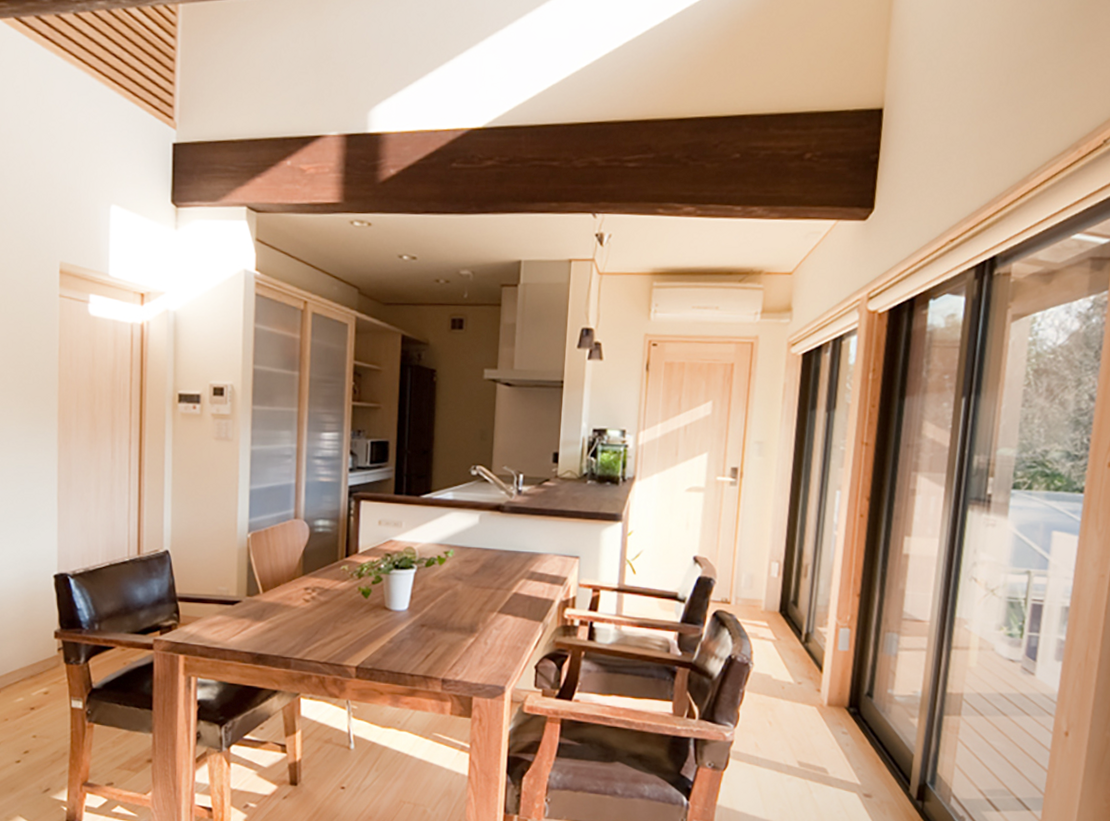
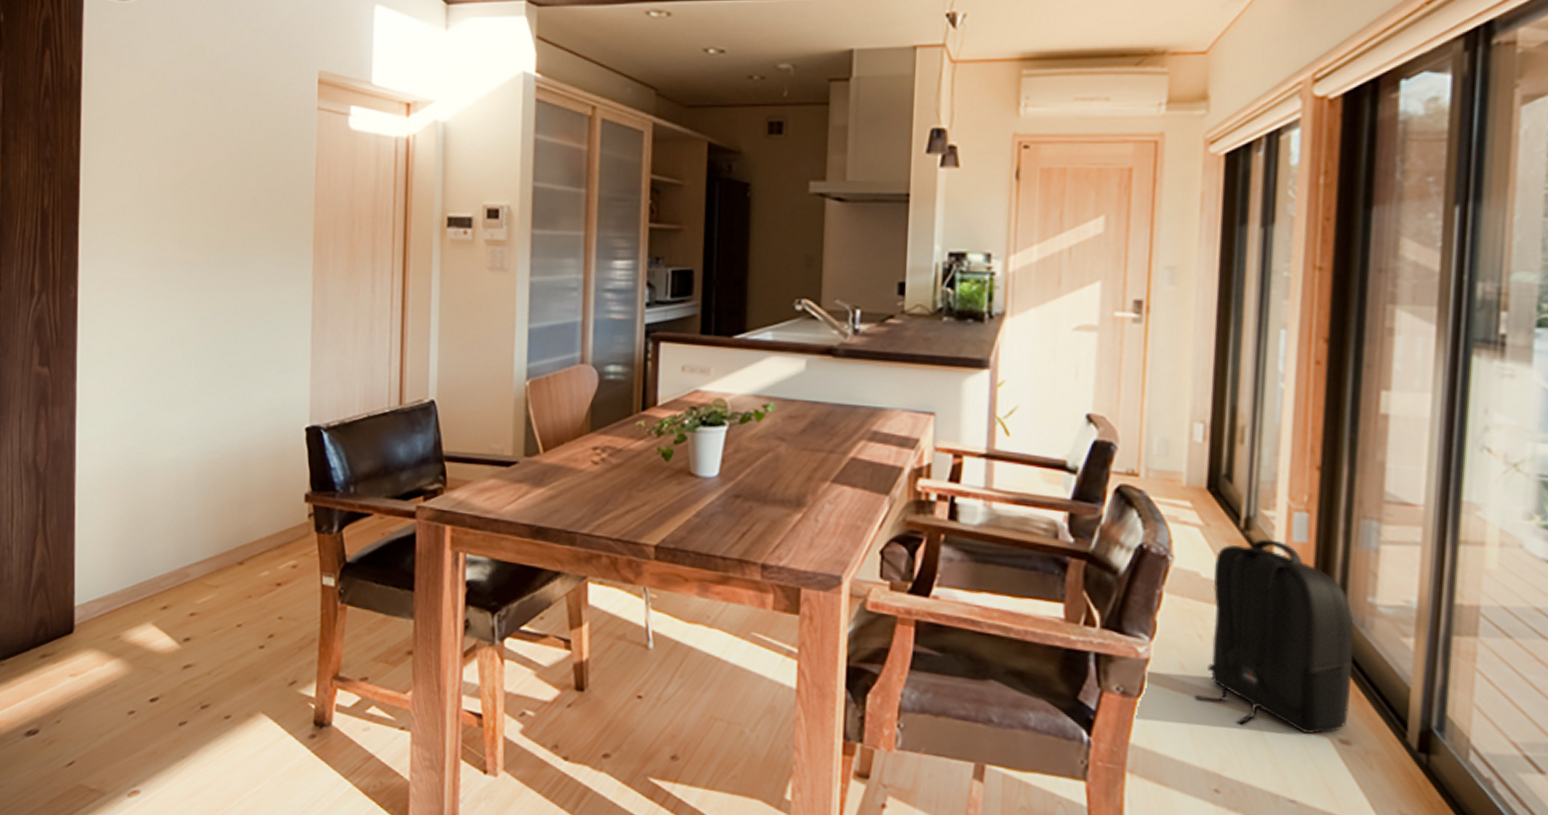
backpack: none [764,649,878,791] -> present [1195,539,1354,734]

